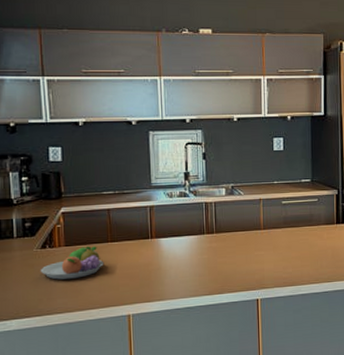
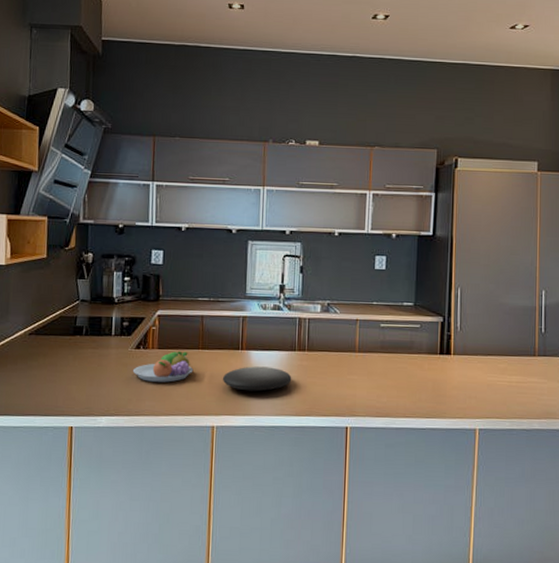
plate: none [134,252,203,278] -> present [222,366,292,392]

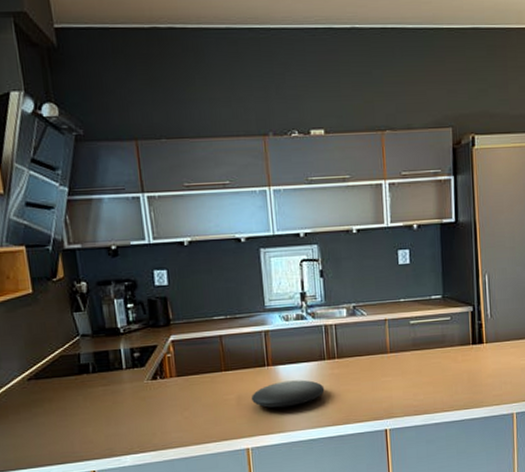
fruit bowl: present [132,351,194,382] -> none [152,376,219,413]

